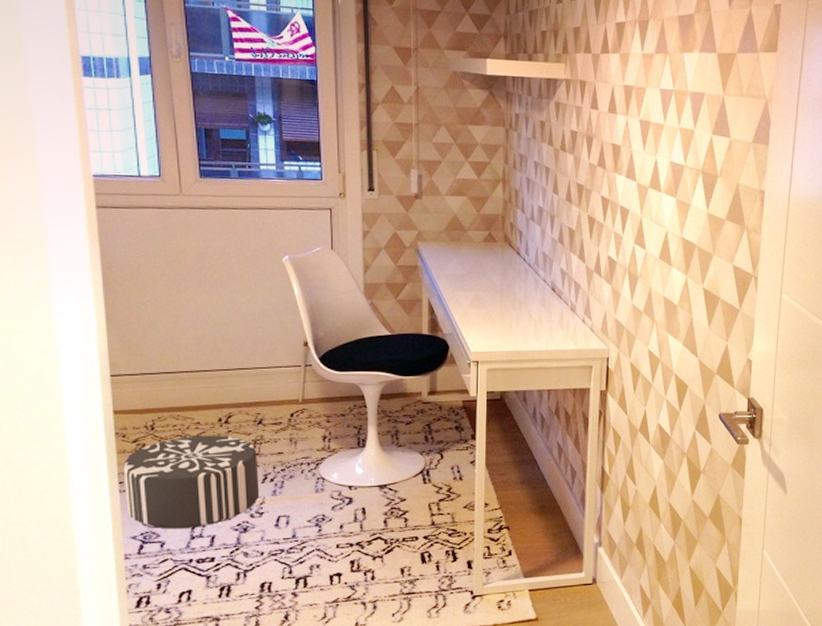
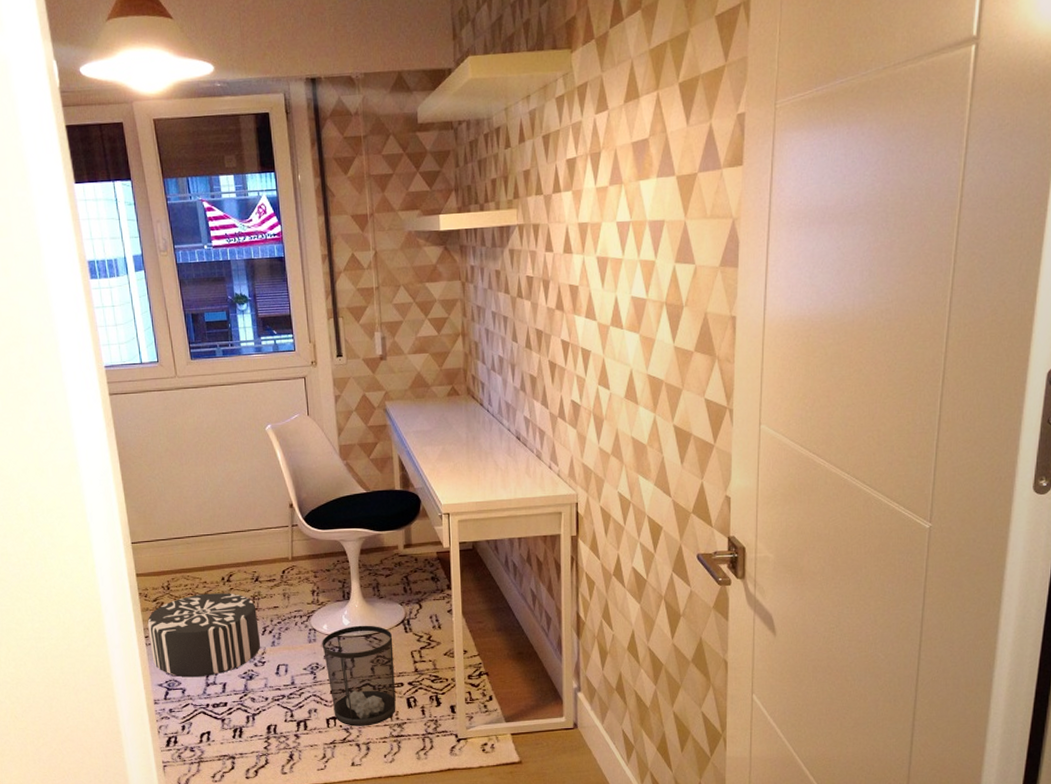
waste bin: none [330,475,410,583] -> present [322,625,396,726]

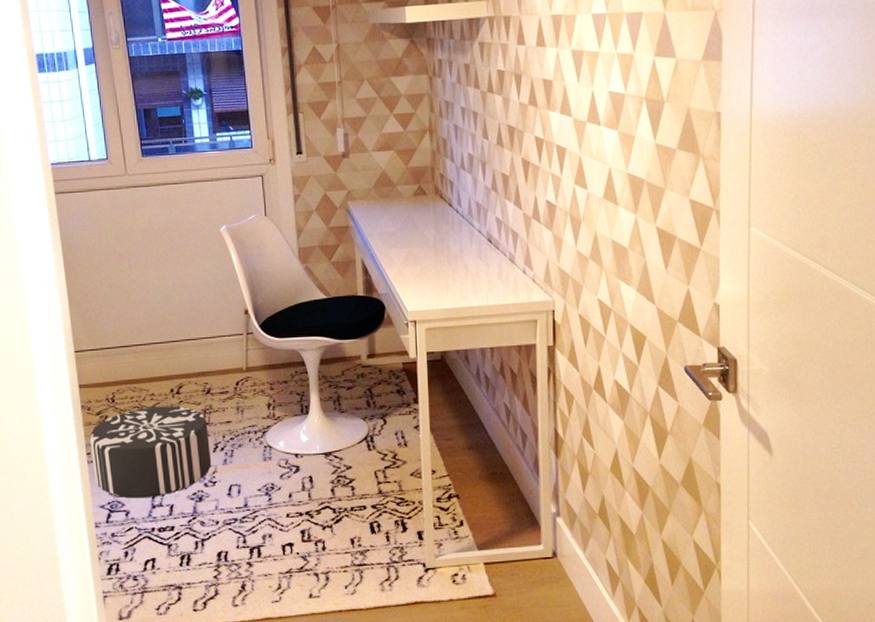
waste bin: present [322,625,396,726] -> none [278,442,358,554]

